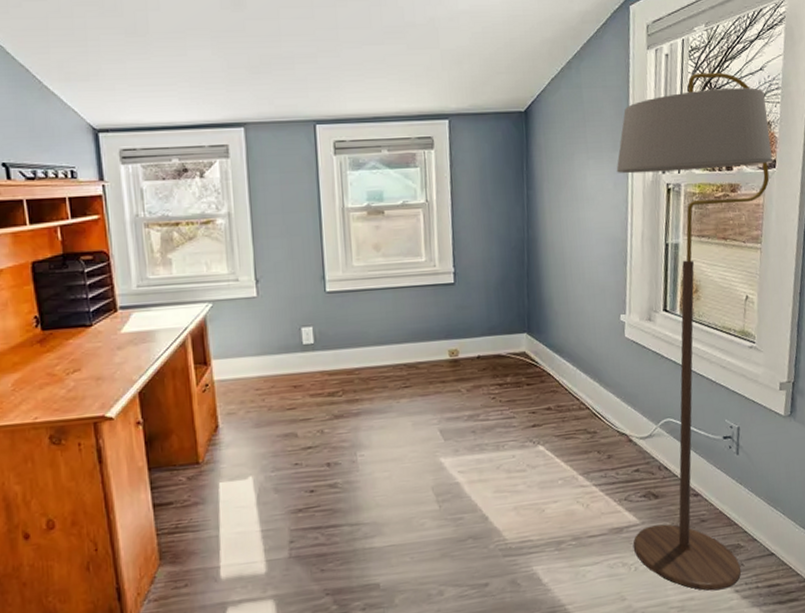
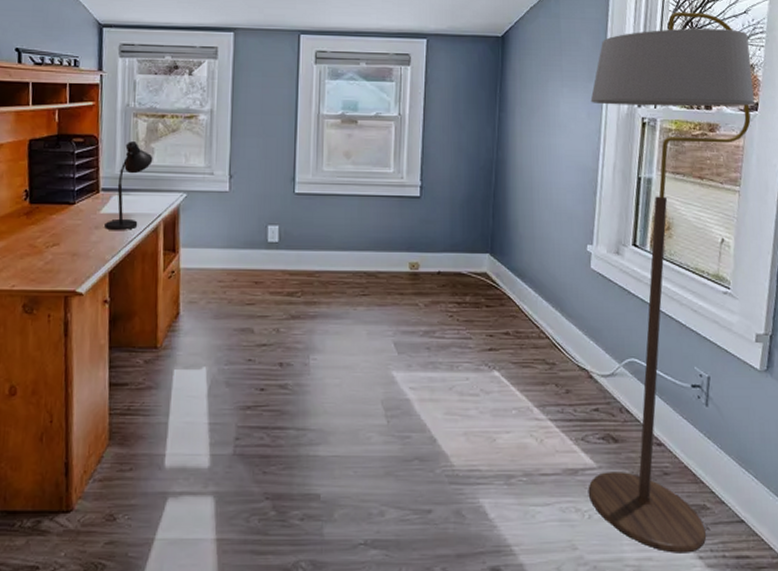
desk lamp: none [127,254,172,350] -> present [104,141,153,231]

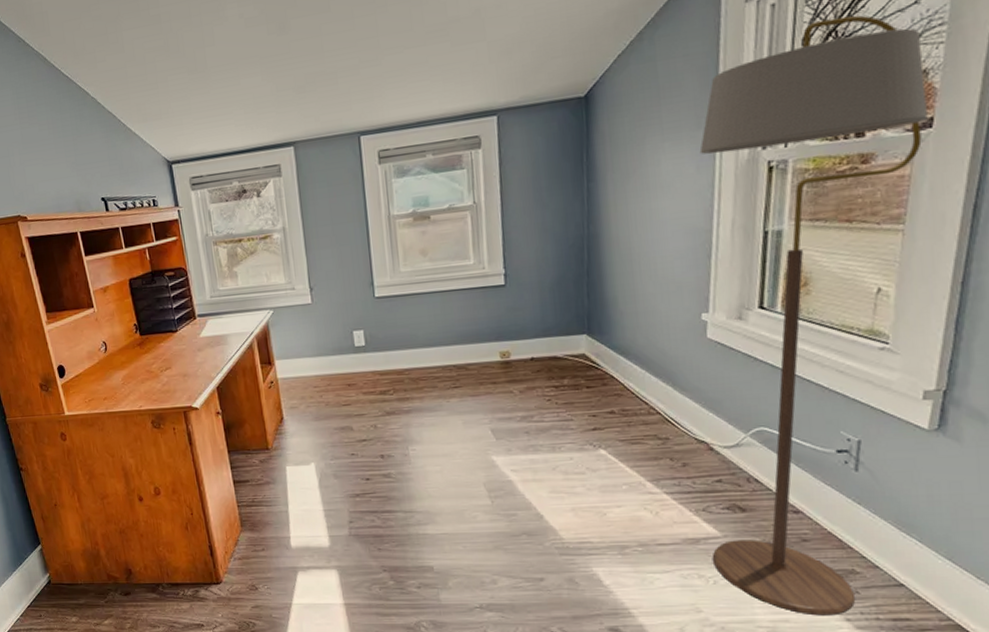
desk lamp: present [104,141,153,231] -> none [205,268,238,352]

